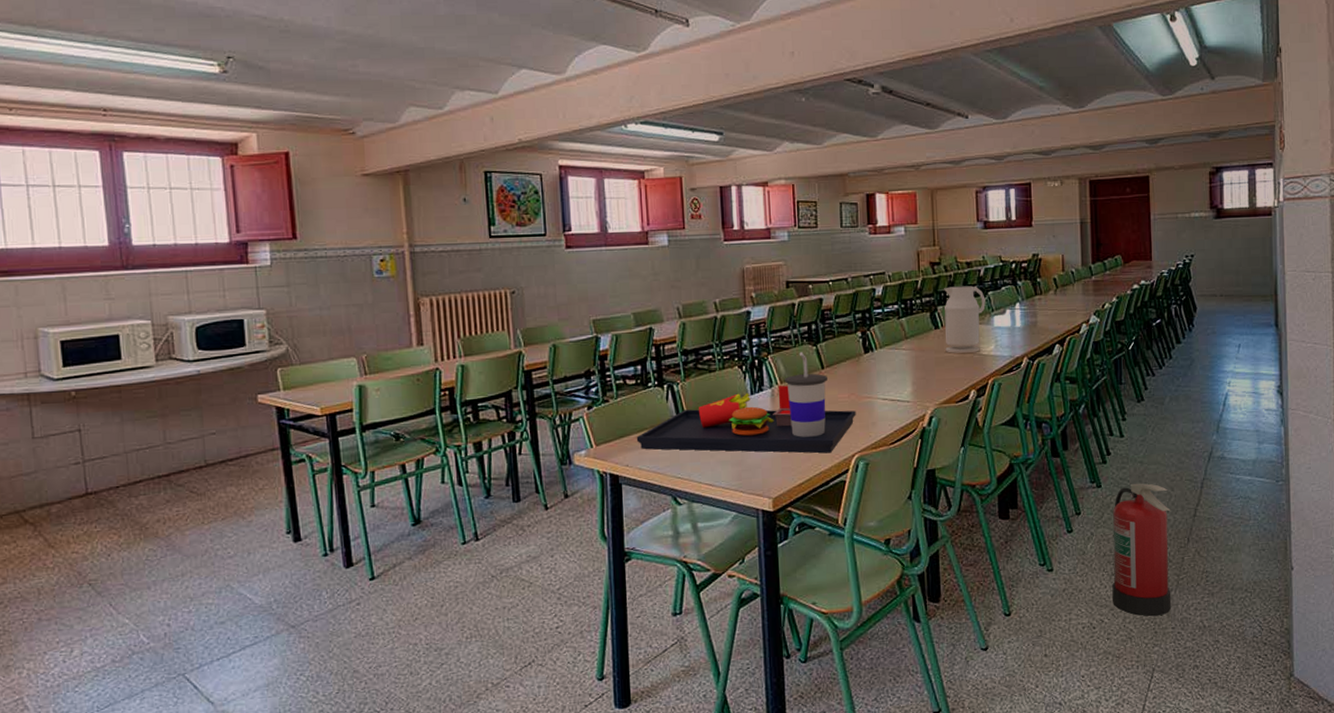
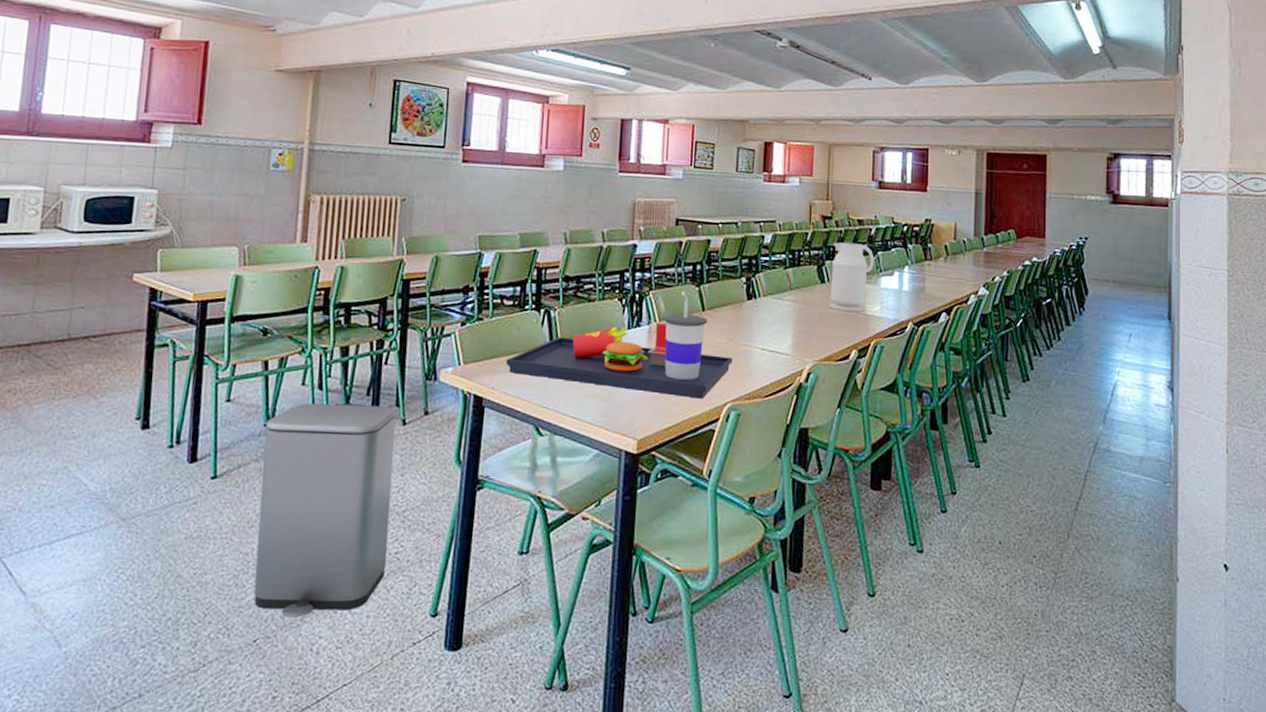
pedal bin: none [412,494,550,696] -> present [253,403,397,618]
fire extinguisher: present [1112,483,1172,616] -> none [984,467,1051,615]

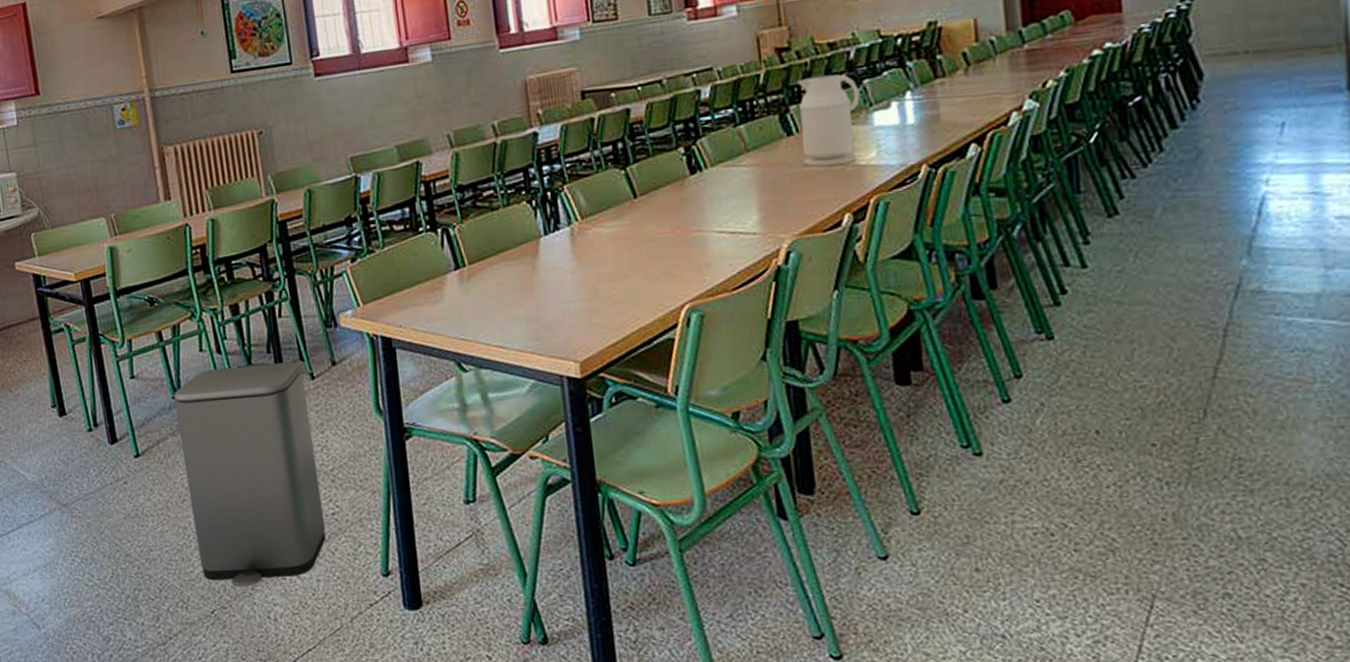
food tray: present [506,291,733,399] -> none [409,178,684,307]

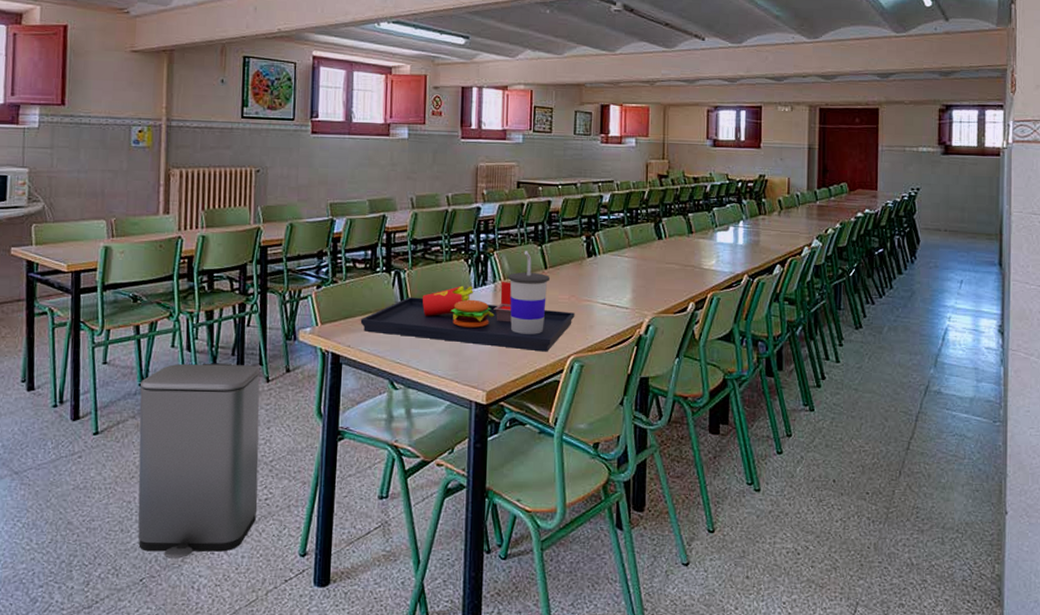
food tray: none [409,178,684,307] -> present [360,251,575,352]
water jug: present [797,74,860,167] -> none [667,199,710,267]

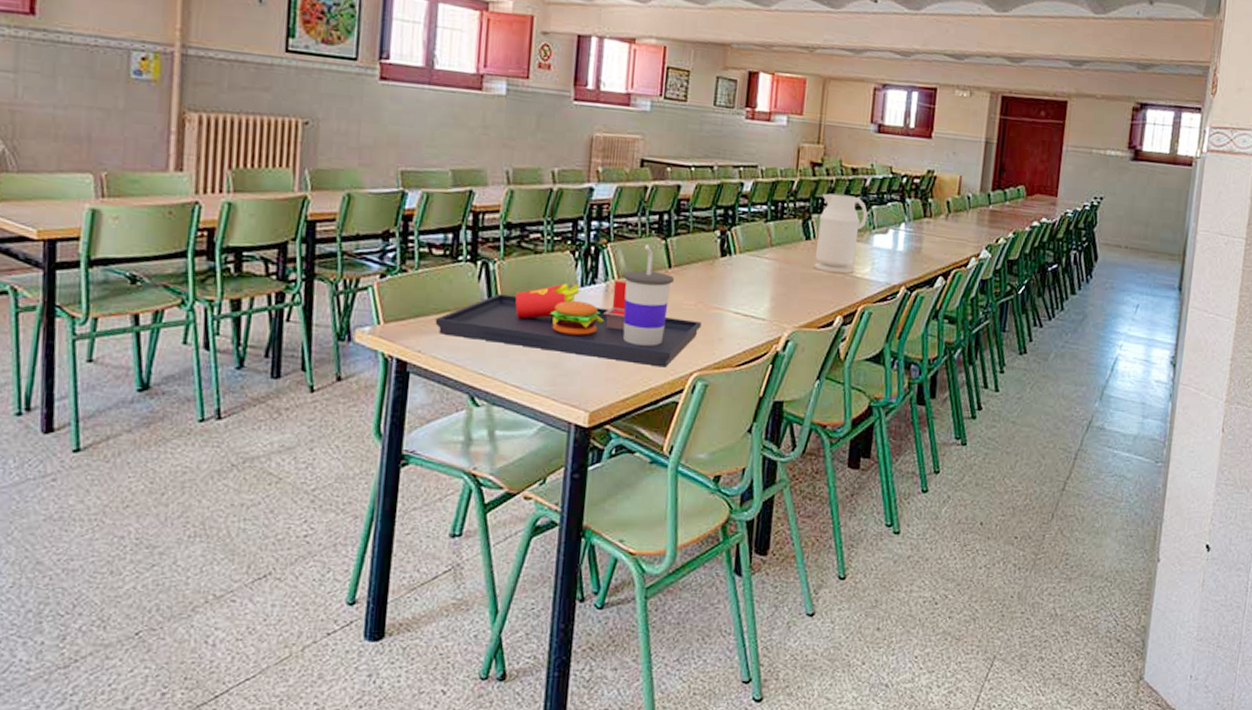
pedal bin: present [138,363,260,559] -> none [133,365,303,607]
water jug: none [667,199,710,267] -> present [814,193,868,274]

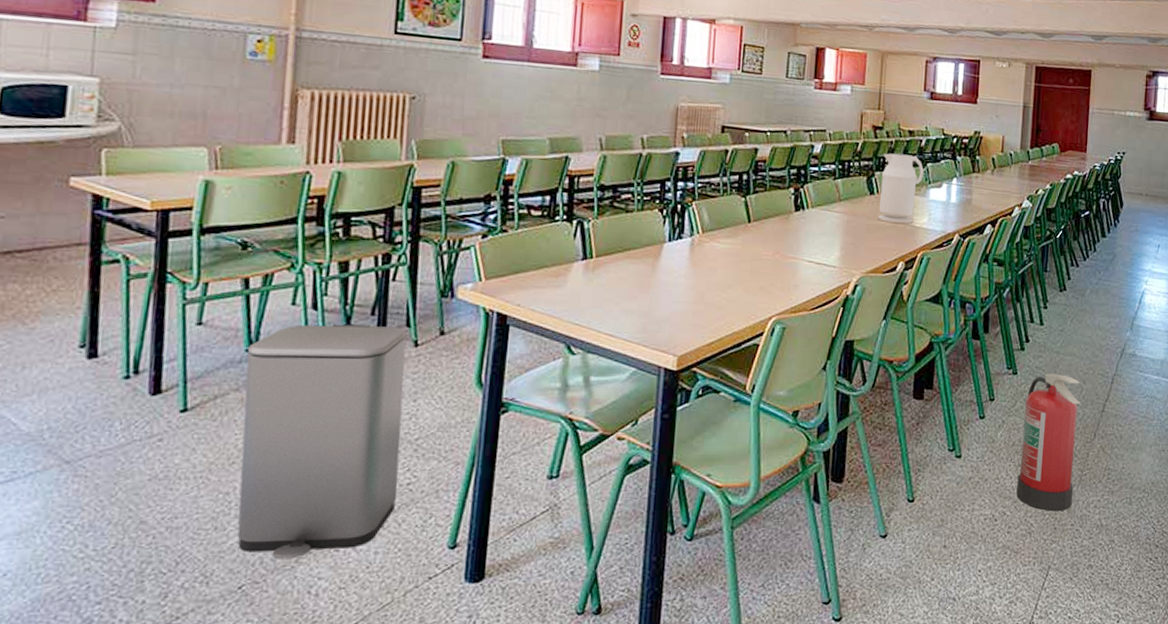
pedal bin: none [133,365,303,607] -> present [237,324,407,559]
food tray: present [435,245,702,368] -> none [533,202,779,313]
fire extinguisher: none [960,445,1038,597] -> present [1016,373,1081,511]

